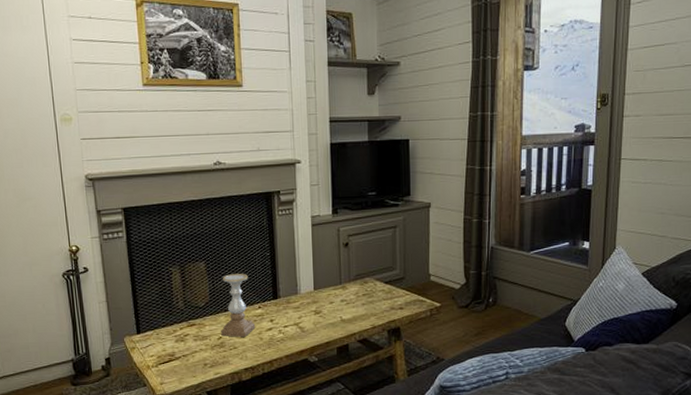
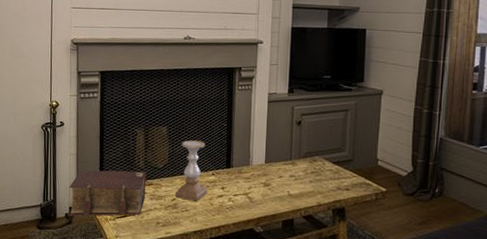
bible: none [102,311,189,368] -> present [68,170,147,217]

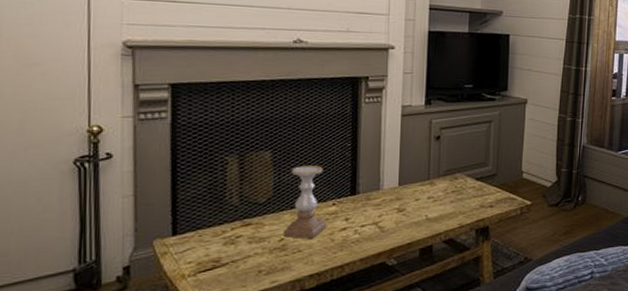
bible: present [68,170,147,217] -> none [121,209,243,279]

